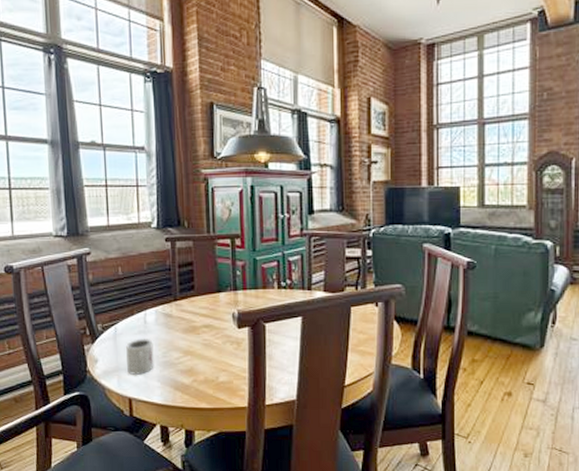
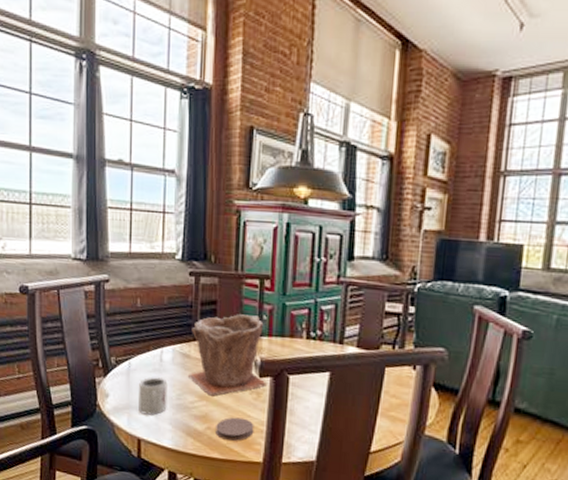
plant pot: none [172,272,246,351] -> present [189,314,268,396]
coaster: none [202,368,237,390] -> present [216,417,254,441]

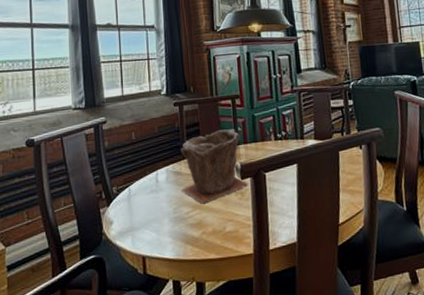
cup: present [139,377,168,415] -> none [139,197,166,233]
coaster: present [216,417,254,441] -> none [210,217,243,240]

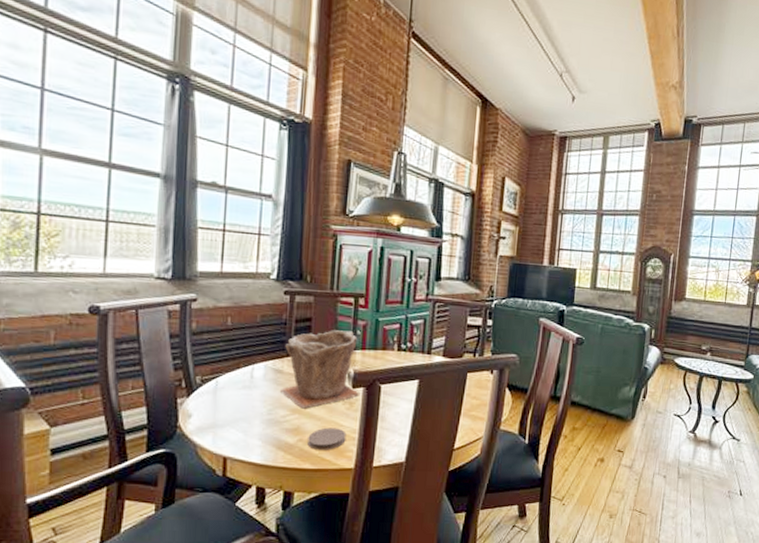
coaster: none [210,217,243,240] -> present [307,427,347,450]

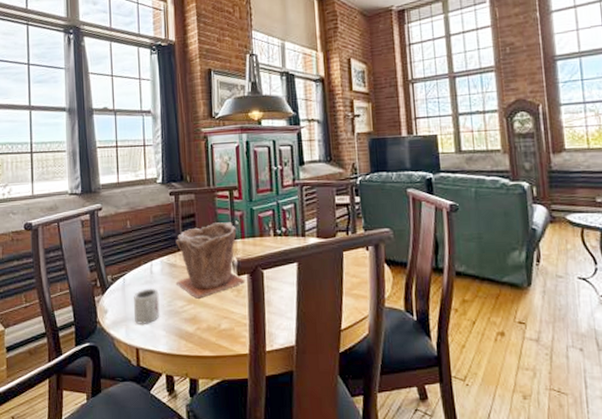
cup: none [225,394,258,432] -> present [134,288,160,324]
coaster: present [307,427,347,450] -> none [204,315,238,337]

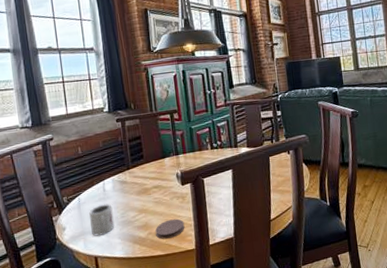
plant pot: present [176,222,246,299] -> none [125,140,189,209]
coaster: none [204,315,238,337] -> present [155,218,185,239]

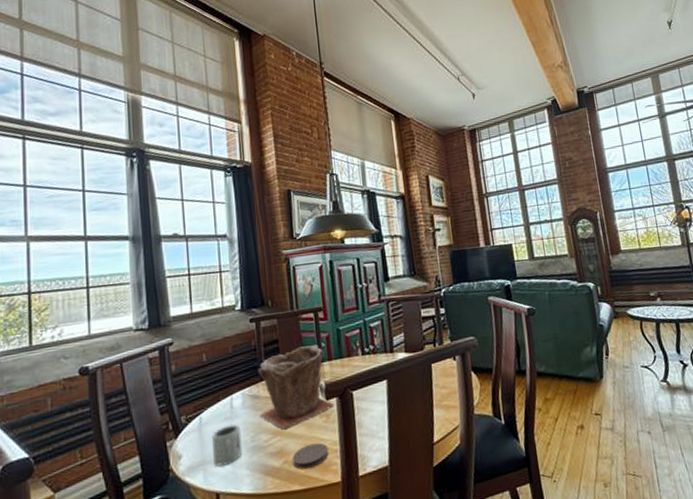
plant pot: none [125,140,189,209] -> present [258,345,335,430]

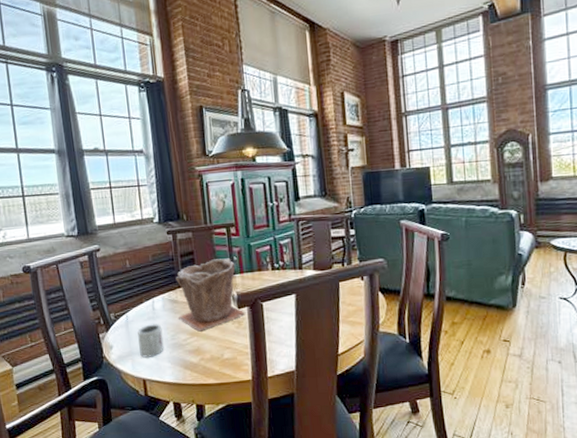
coaster: present [292,442,329,470] -> none [208,345,241,366]

